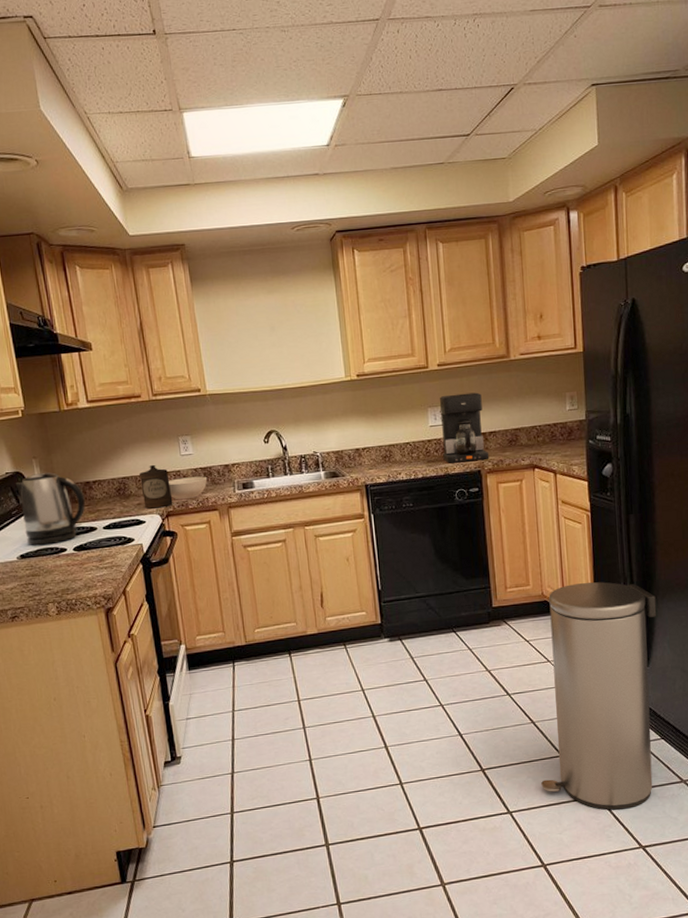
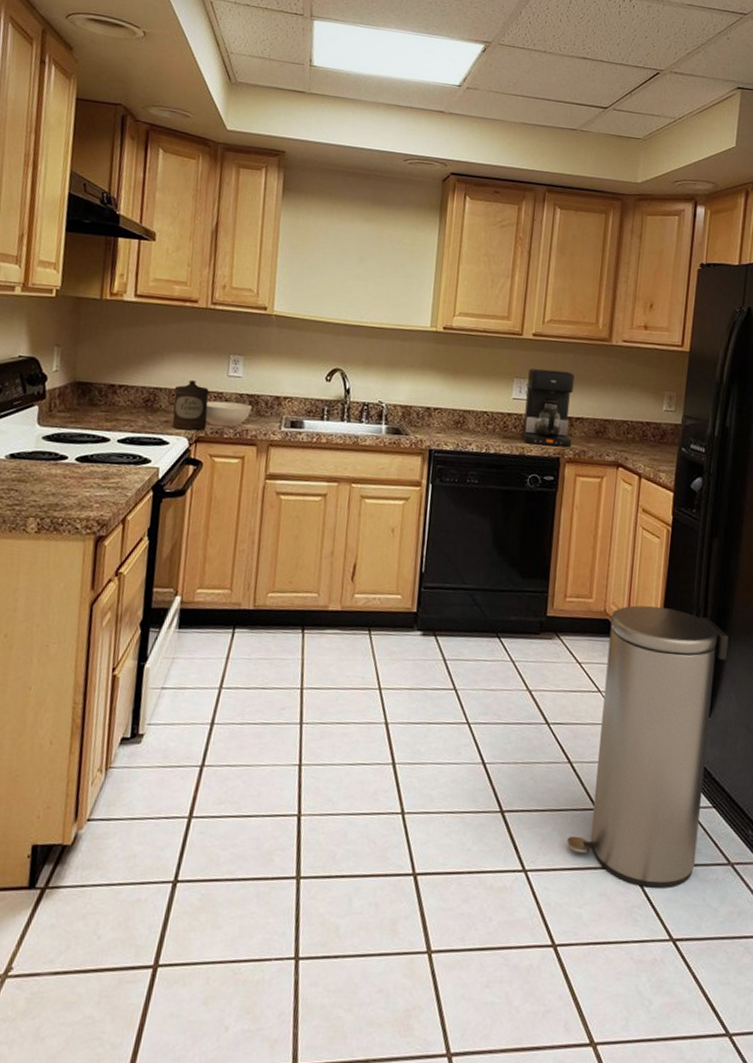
kettle: present [15,472,86,545] -> none [23,363,105,448]

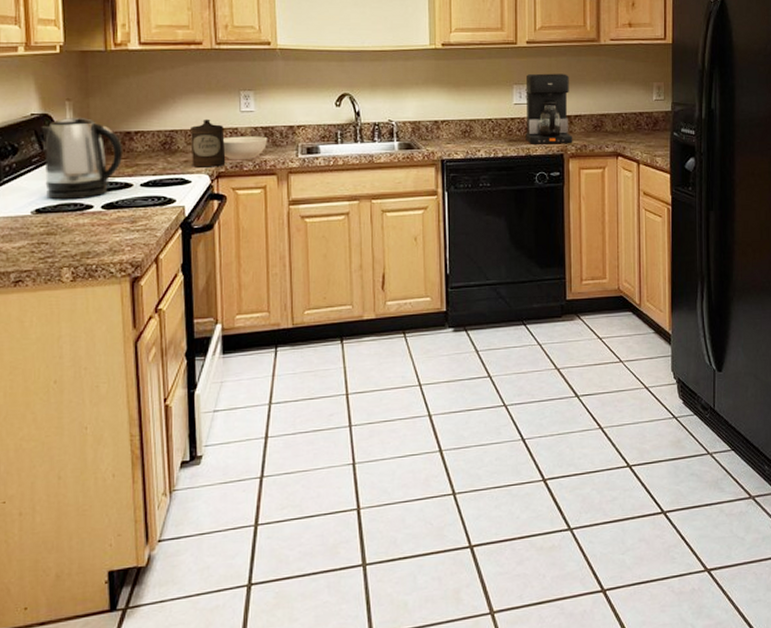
kettle: none [23,363,105,448] -> present [41,117,124,199]
pedal bin: present [567,605,729,889] -> none [606,279,732,528]

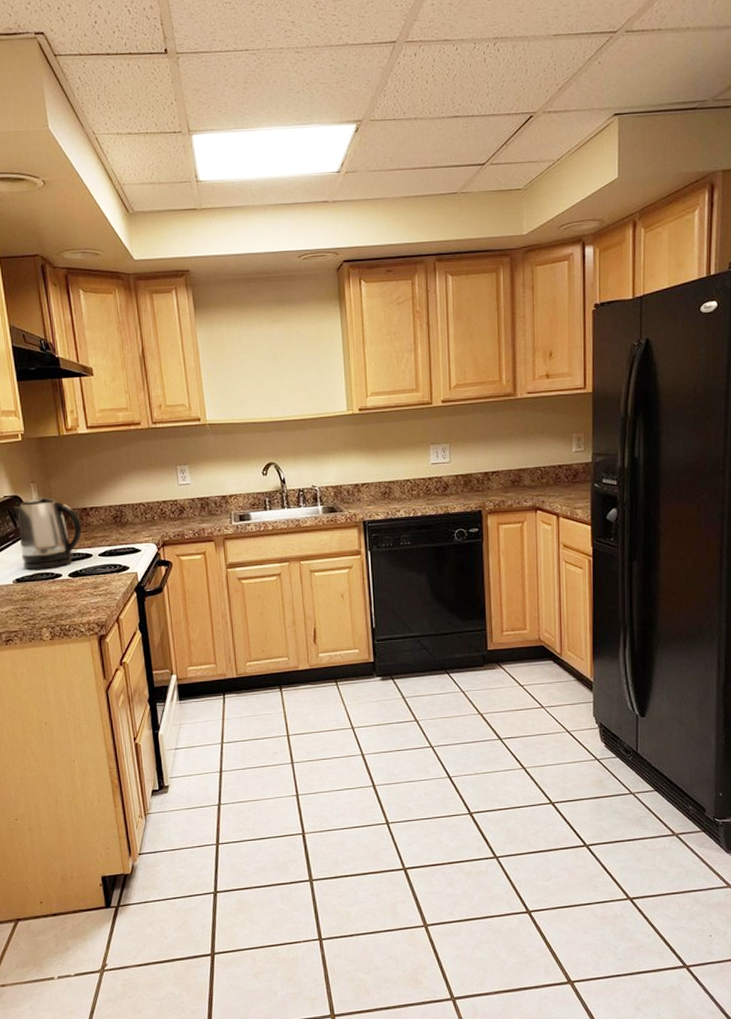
canister: present [190,119,226,167] -> none [137,493,169,537]
bowl: present [223,136,268,160] -> none [165,506,205,530]
coffee maker: present [526,73,573,146] -> none [443,430,491,504]

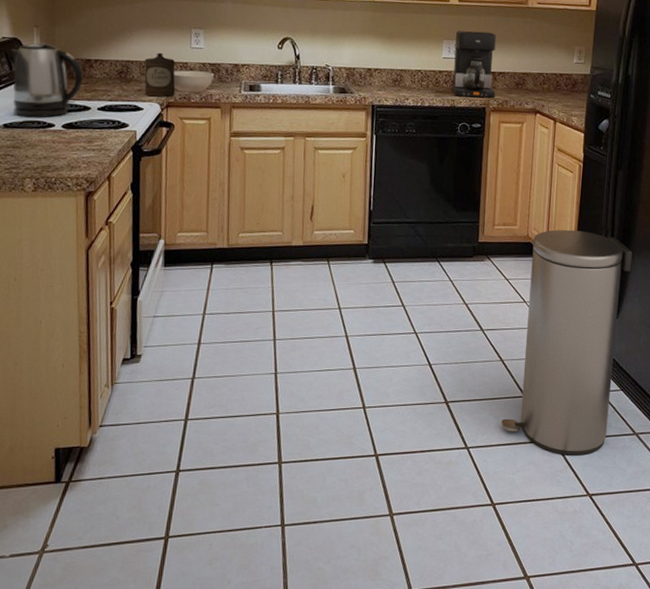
canister: none [137,493,169,537] -> present [144,52,176,97]
bowl: none [165,506,205,530] -> present [173,70,215,93]
coffee maker: none [443,430,491,504] -> present [451,30,496,99]
pedal bin: none [529,629,656,860] -> present [501,230,633,456]

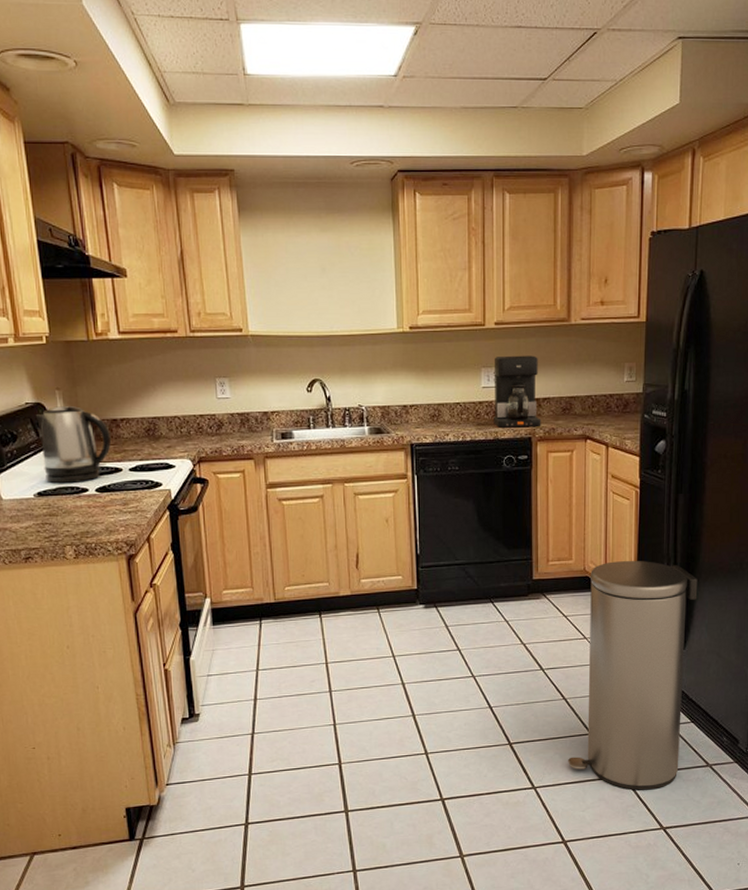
canister: present [144,52,176,97] -> none [172,405,206,453]
bowl: present [173,70,215,93] -> none [202,422,244,446]

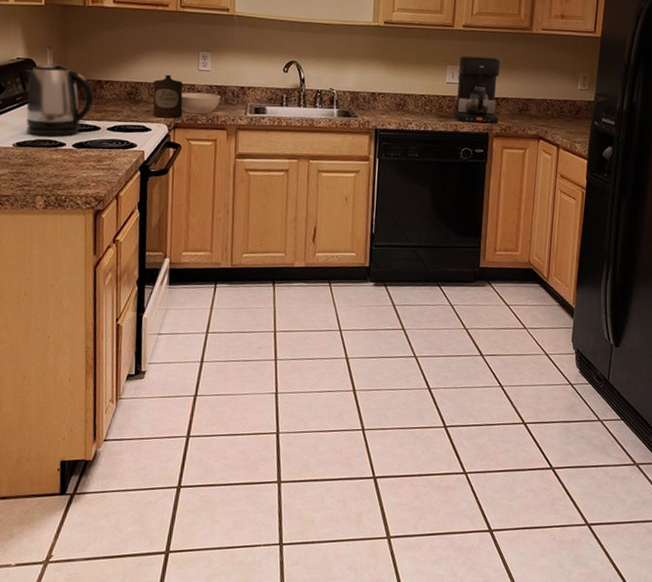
canister: none [172,405,206,453] -> present [153,74,183,118]
bowl: none [202,422,244,446] -> present [181,92,221,115]
pedal bin: present [568,561,698,791] -> none [500,256,635,485]

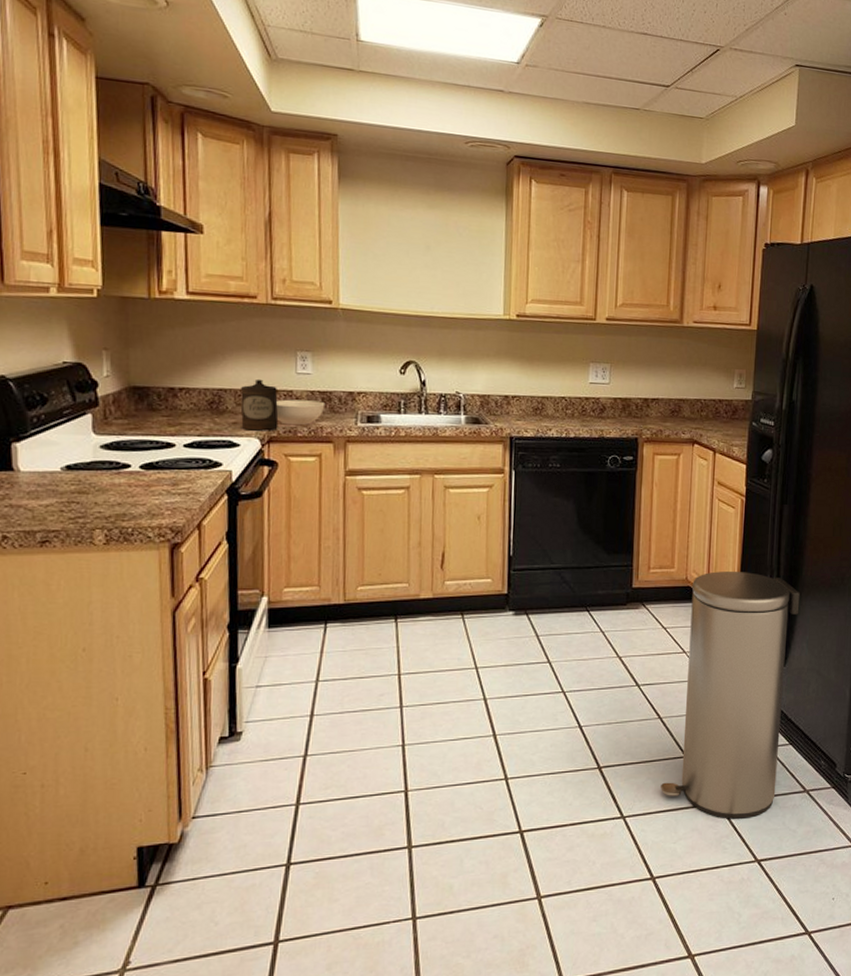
kettle: present [25,63,94,137] -> none [74,368,166,457]
coffee maker: present [454,56,500,125] -> none [599,352,649,428]
pedal bin: none [500,256,635,485] -> present [661,571,800,819]

